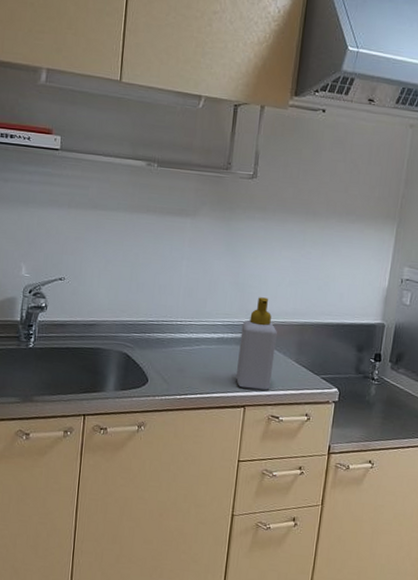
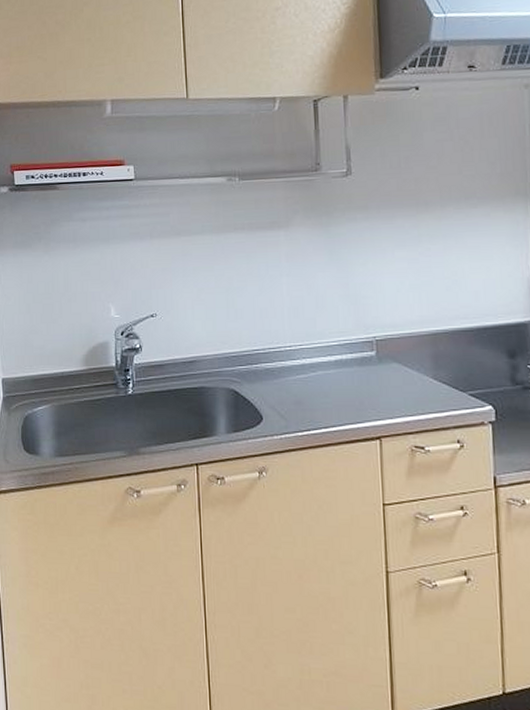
soap bottle: present [236,297,277,390] -> none [361,307,408,416]

